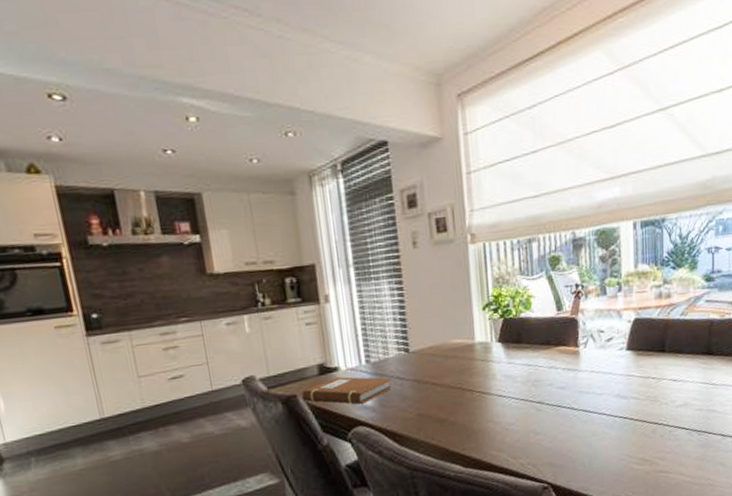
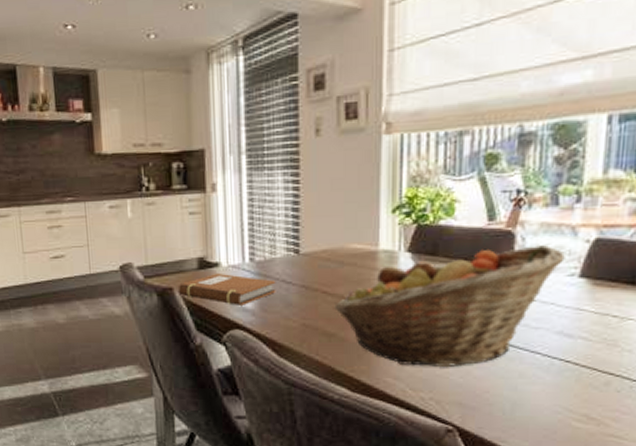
fruit basket: none [443,327,615,439] -> present [334,245,565,367]

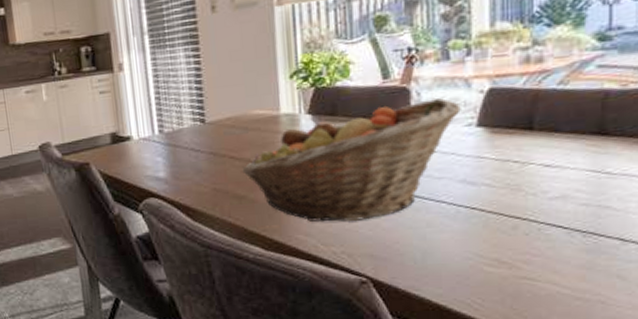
notebook: present [179,272,276,305] -> none [95,146,186,175]

